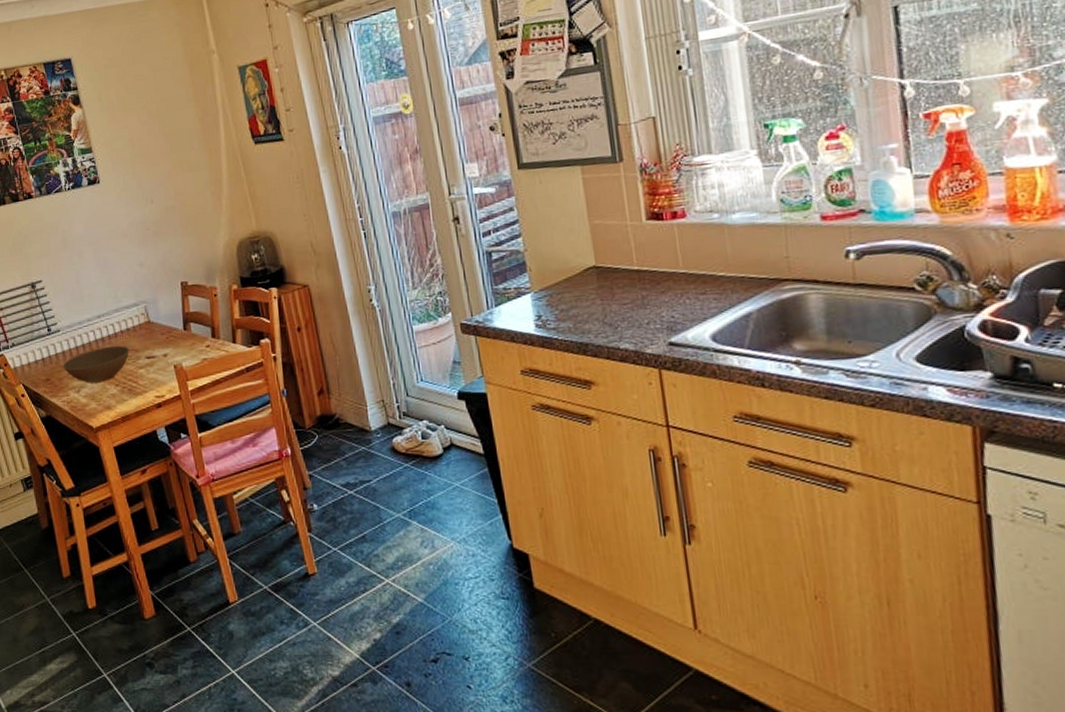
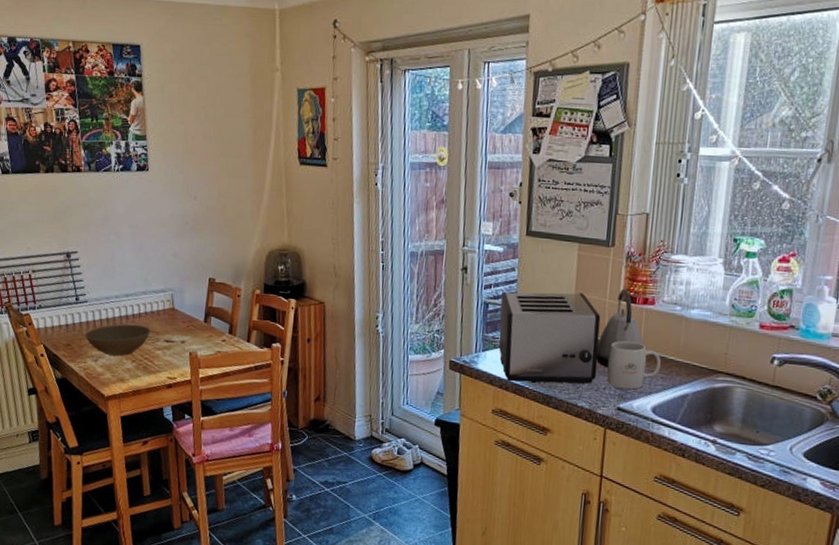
toaster: none [504,220,636,335] -> present [499,291,601,384]
kettle: none [627,206,685,299] -> present [595,289,645,367]
mug: none [643,263,710,321] -> present [606,341,661,390]

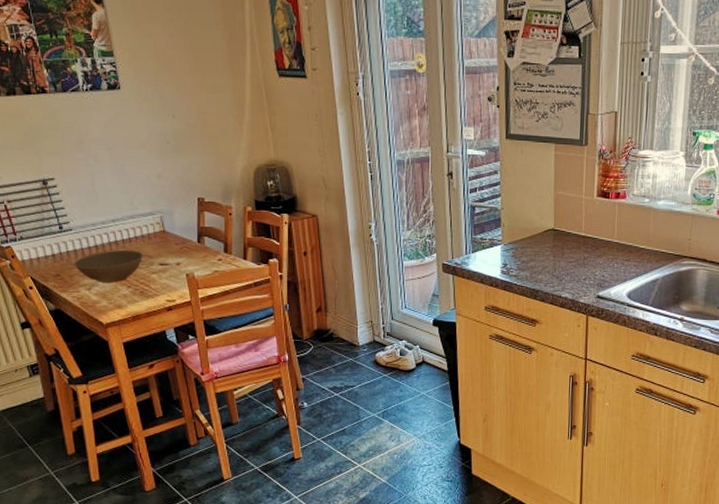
toaster: present [499,291,601,384] -> none [486,191,579,280]
kettle: present [595,289,645,367] -> none [575,186,619,260]
mug: present [606,341,661,390] -> none [586,234,633,278]

